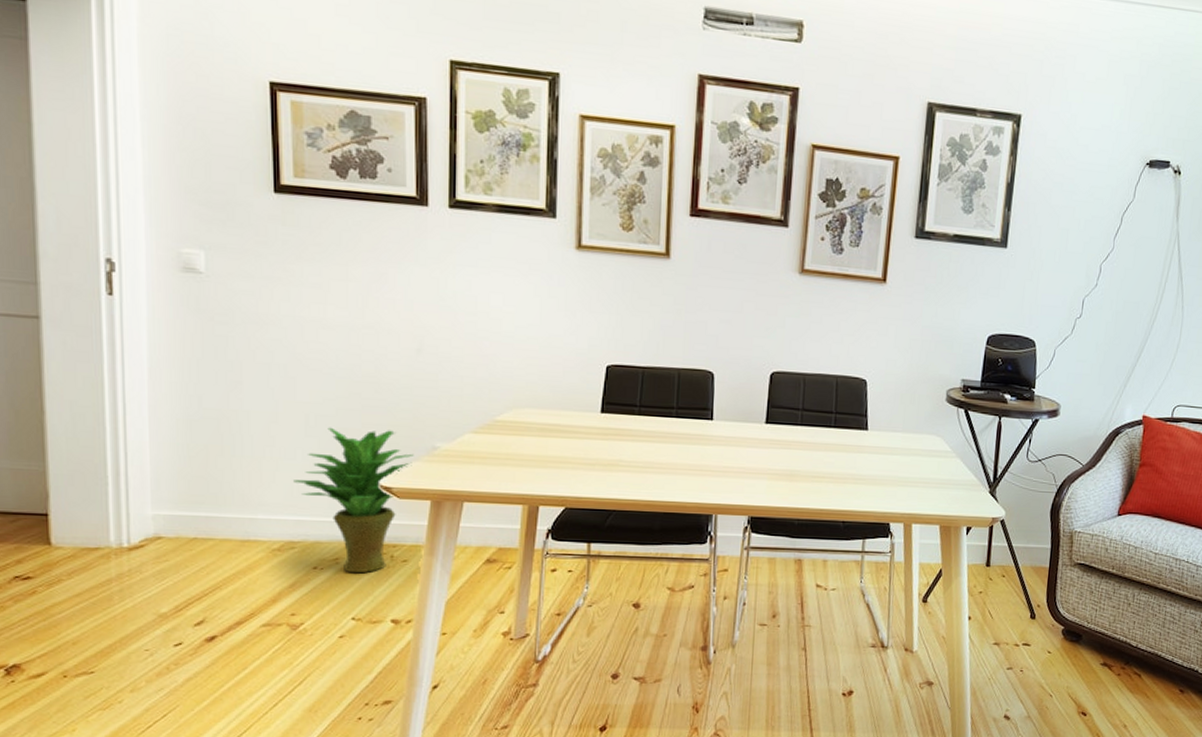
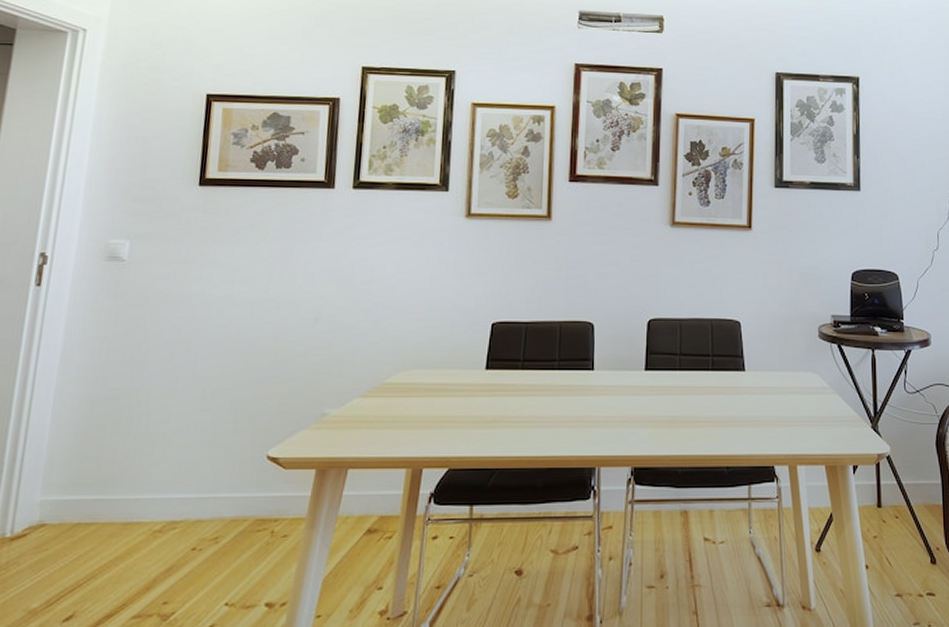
potted plant: present [294,427,414,574] -> none [183,399,303,553]

